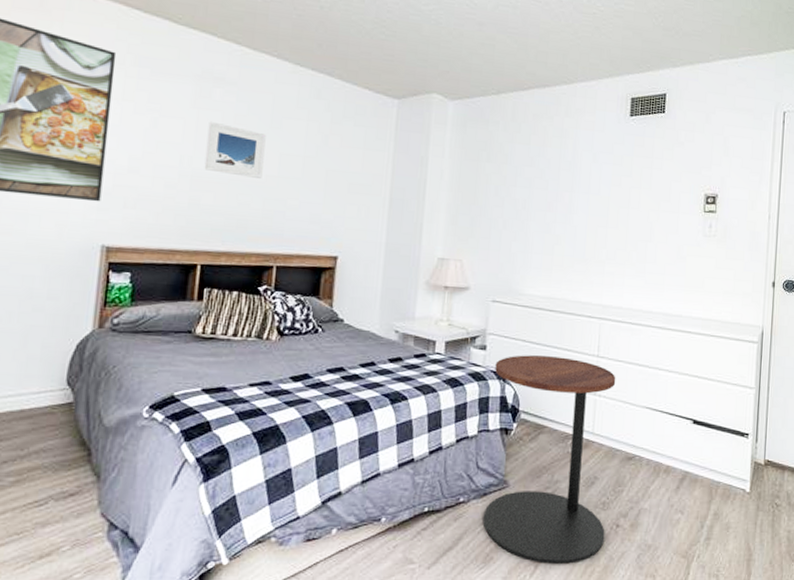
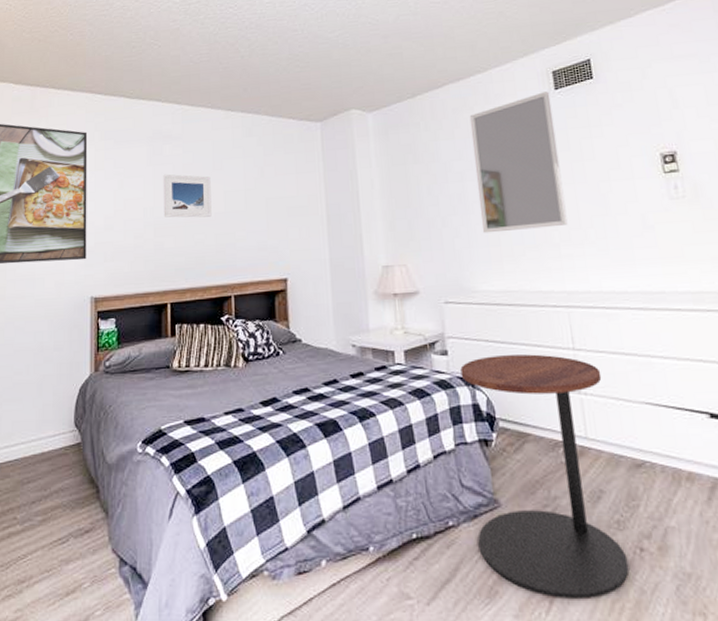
home mirror: none [539,116,625,245] -> present [469,91,568,233]

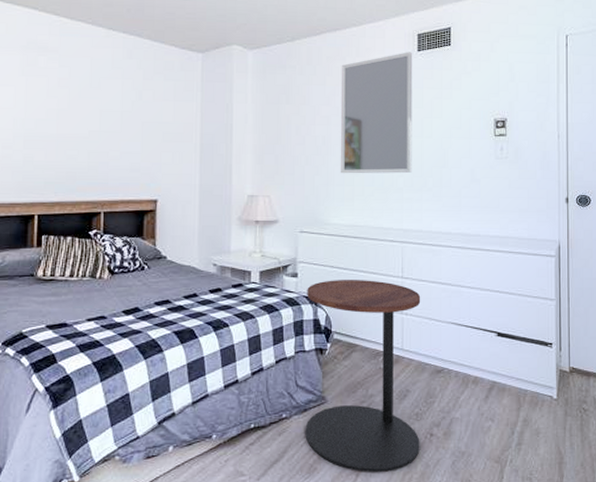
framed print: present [163,174,212,218] -> none [35,86,87,134]

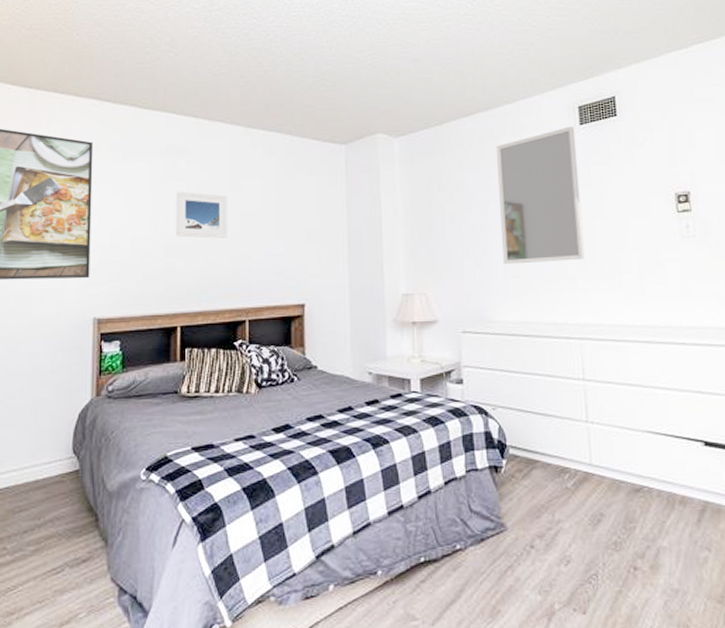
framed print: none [35,86,87,134] -> present [175,191,227,238]
side table: present [305,280,421,472] -> none [475,384,623,616]

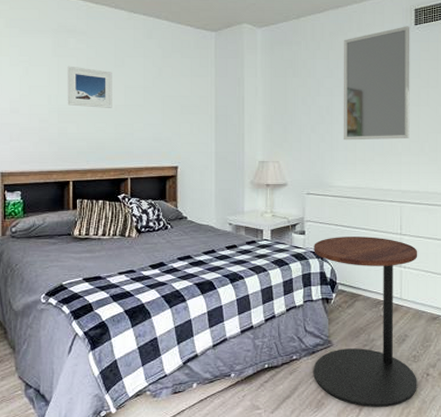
side table: none [475,384,623,616] -> present [313,237,418,407]

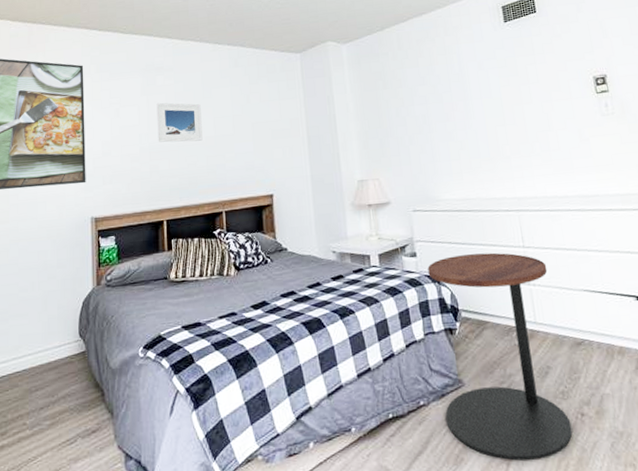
home mirror: present [343,26,410,140] -> none [431,24,517,149]

